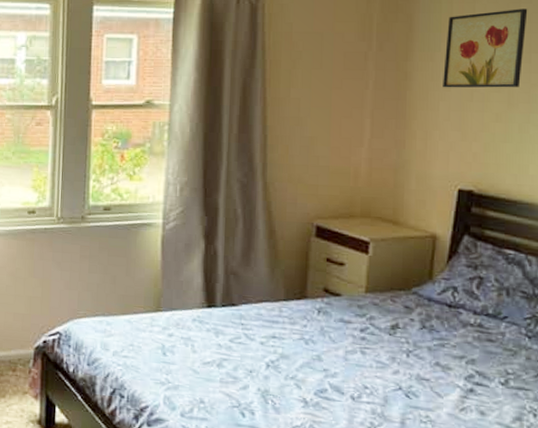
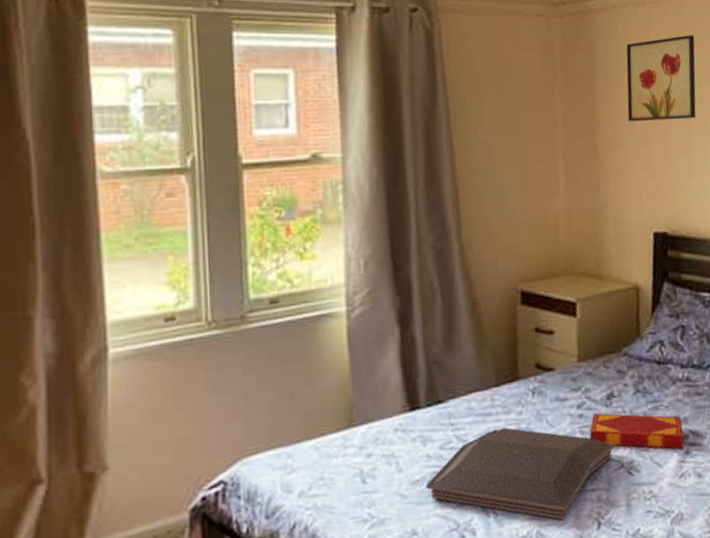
serving tray: none [215,334,395,421] -> present [425,427,616,521]
hardback book: none [369,338,469,386] -> present [589,412,684,449]

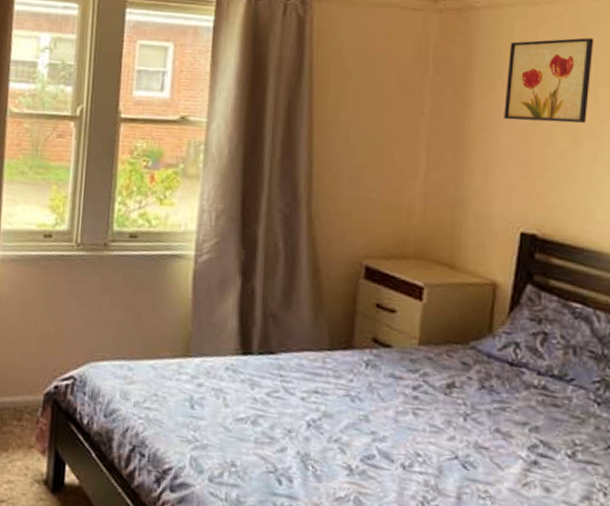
serving tray: present [425,427,616,521] -> none [249,389,451,493]
hardback book: present [589,412,684,449] -> none [422,398,532,457]

